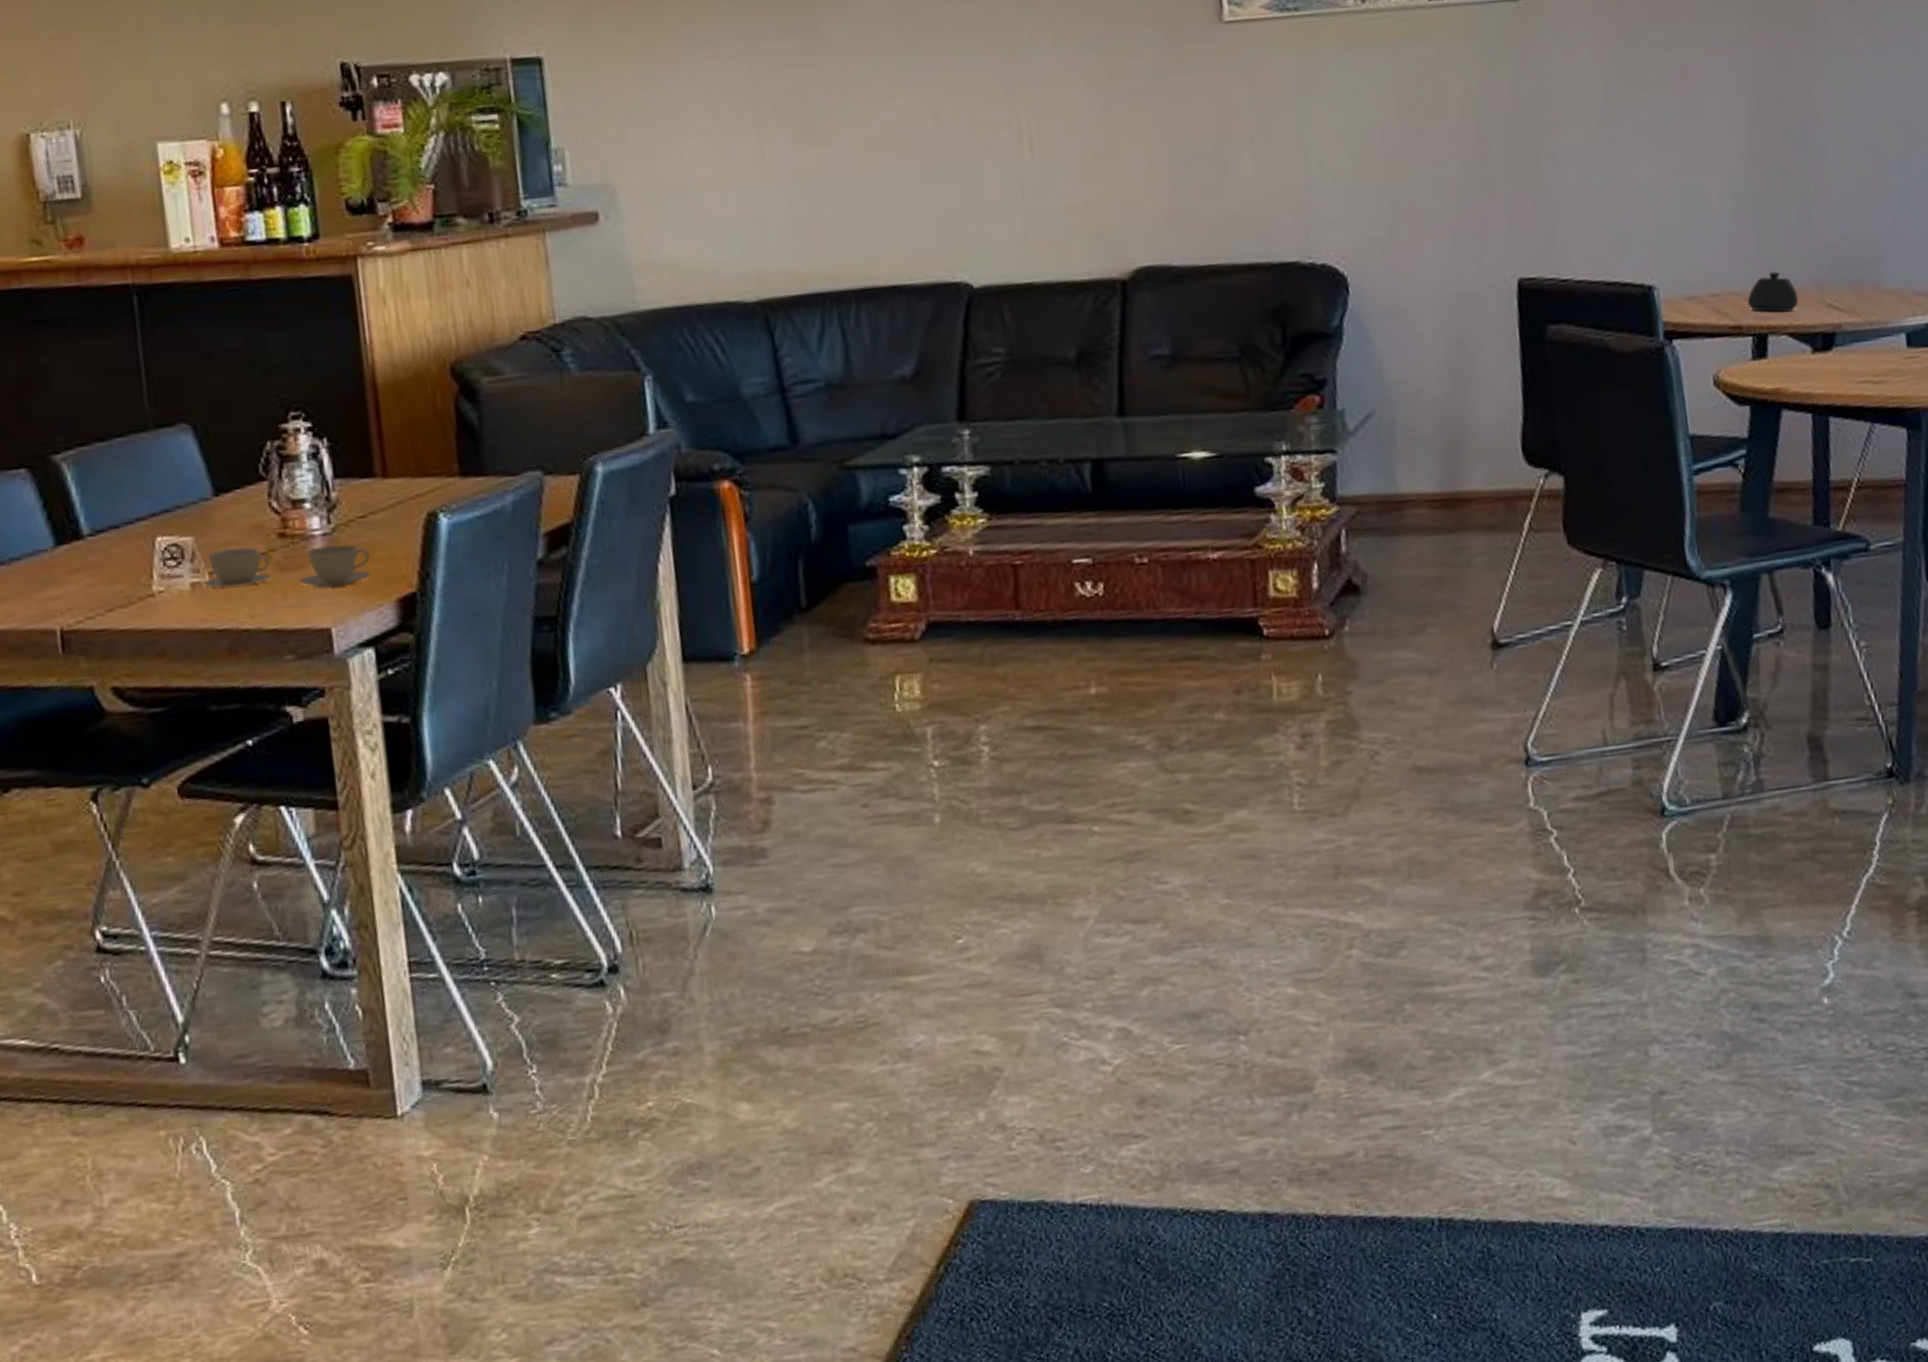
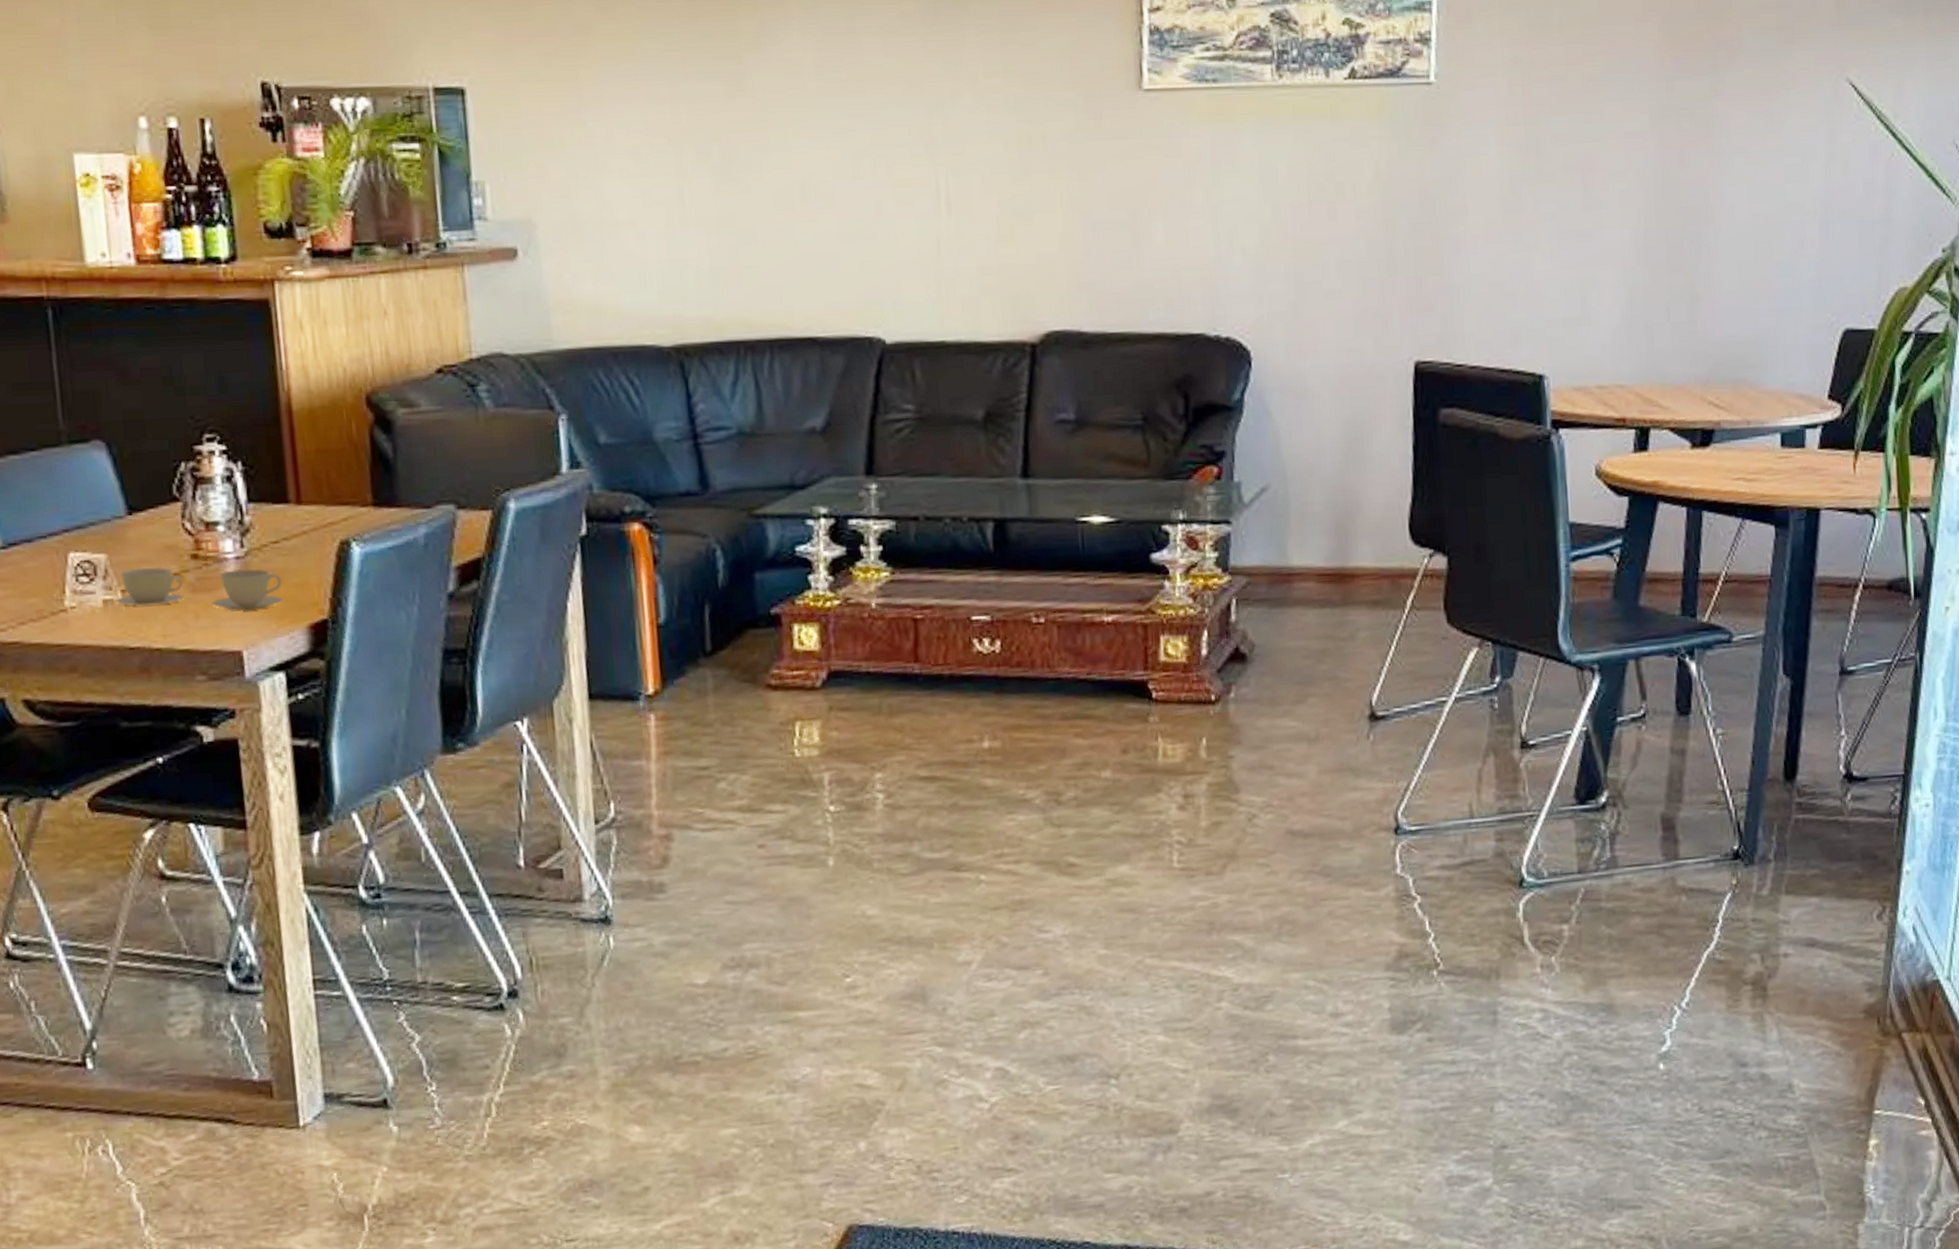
sugar bowl: present [1747,272,1799,312] -> none [1633,367,1682,407]

